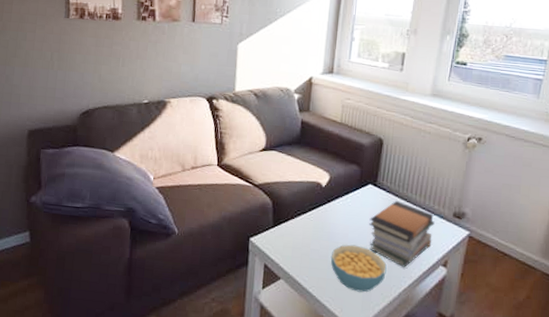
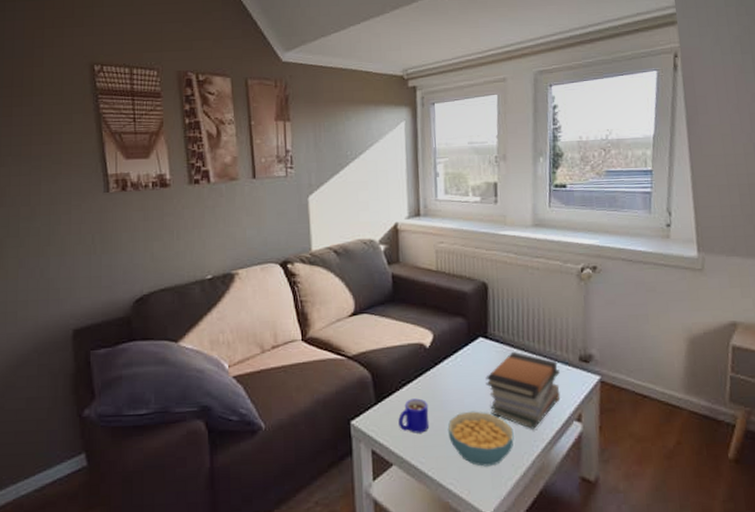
mug: none [290,227,317,257] -> present [398,398,429,433]

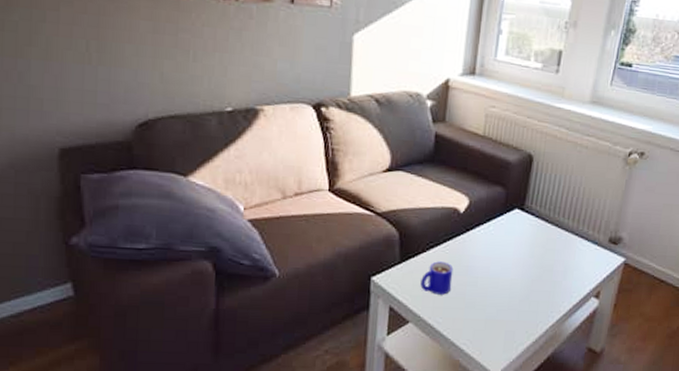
cereal bowl: present [447,411,514,467] -> none [468,278,533,332]
book stack: present [485,351,561,429] -> none [514,226,588,301]

